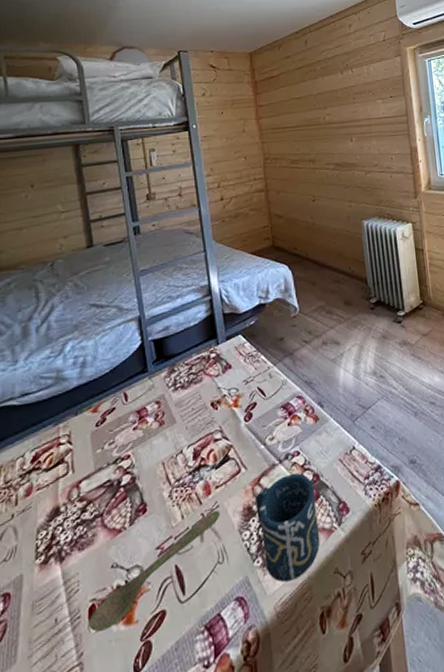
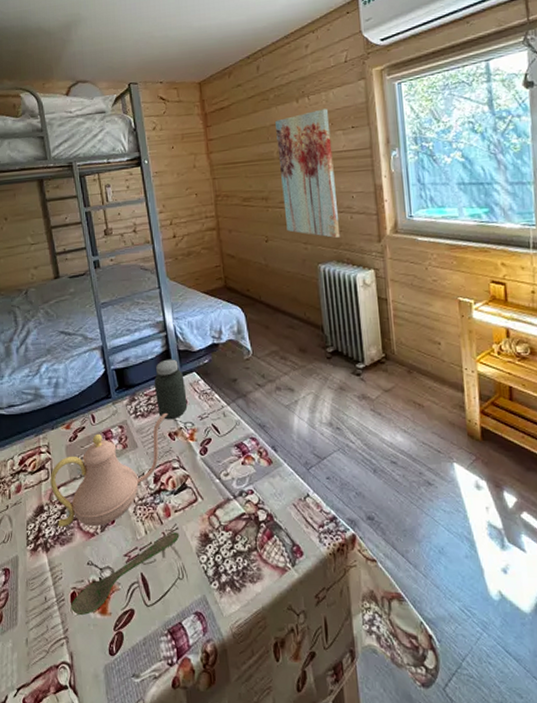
teapot: none [70,381,211,529] -> present [50,413,168,527]
jar: none [196,323,232,389] -> present [154,359,188,420]
cup: present [256,473,320,583] -> none [212,510,274,608]
wall art: none [322,80,382,196] -> present [275,108,341,238]

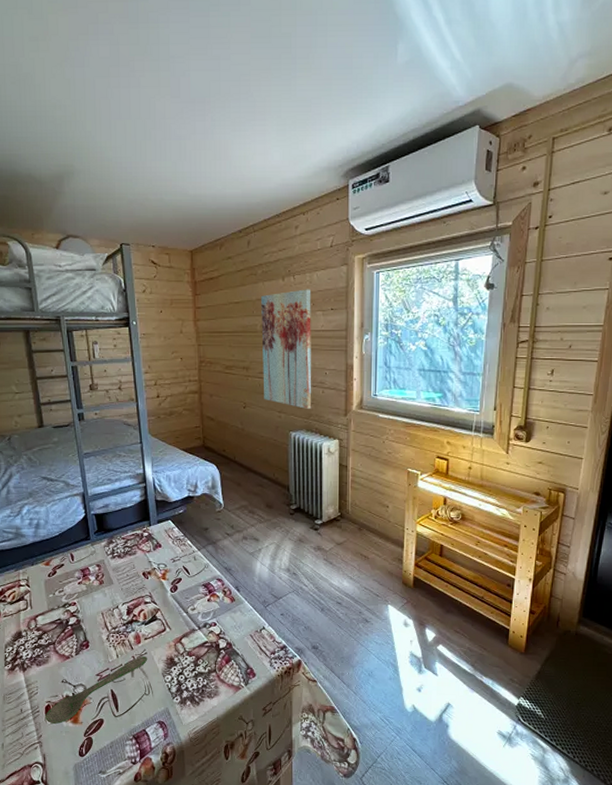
teapot: present [50,413,168,527] -> none [28,555,143,651]
jar: present [154,359,188,420] -> none [131,508,162,561]

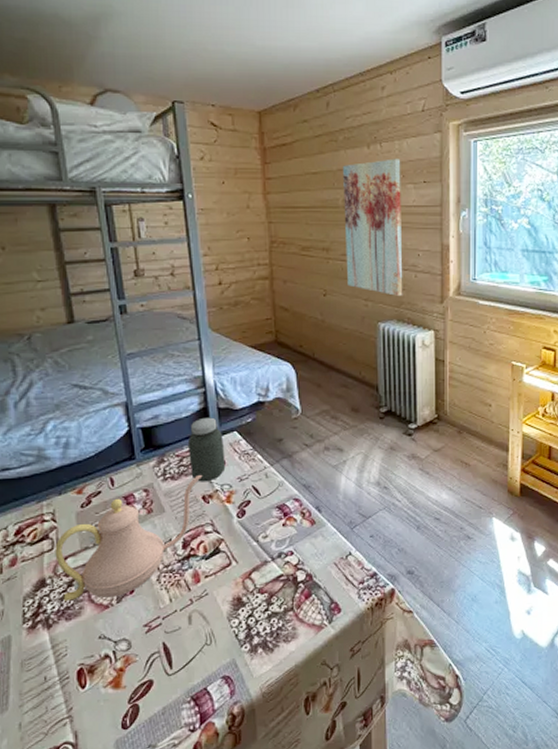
teapot: none [28,555,143,651] -> present [55,475,203,601]
spoon: present [45,656,148,725] -> none [77,598,209,693]
jar: none [131,508,162,561] -> present [187,417,226,482]

